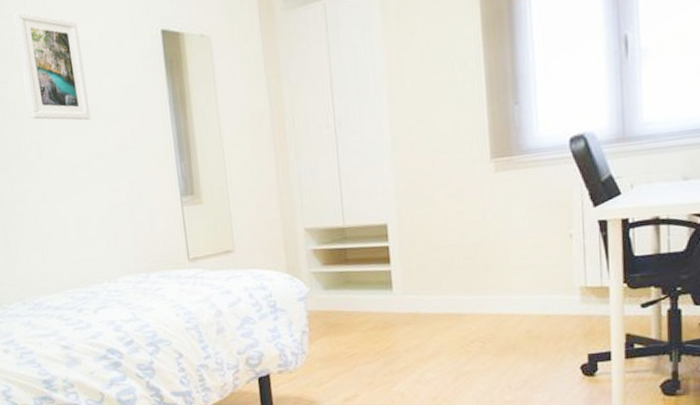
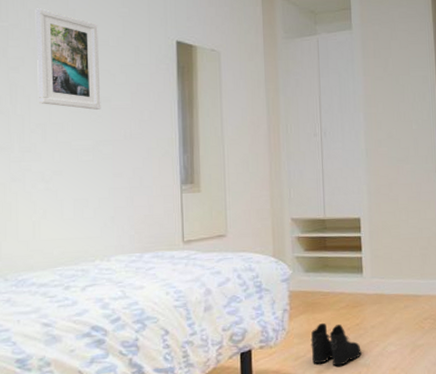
boots: none [334,346,394,394] -> present [310,323,361,366]

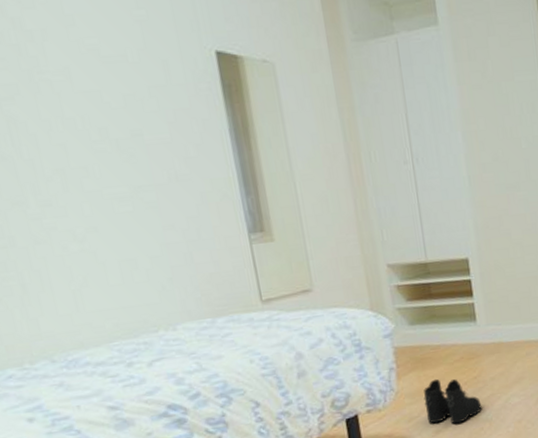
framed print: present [35,8,101,110] -> none [19,15,133,148]

